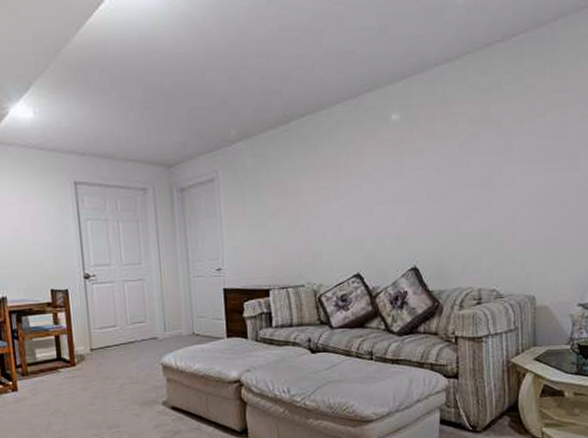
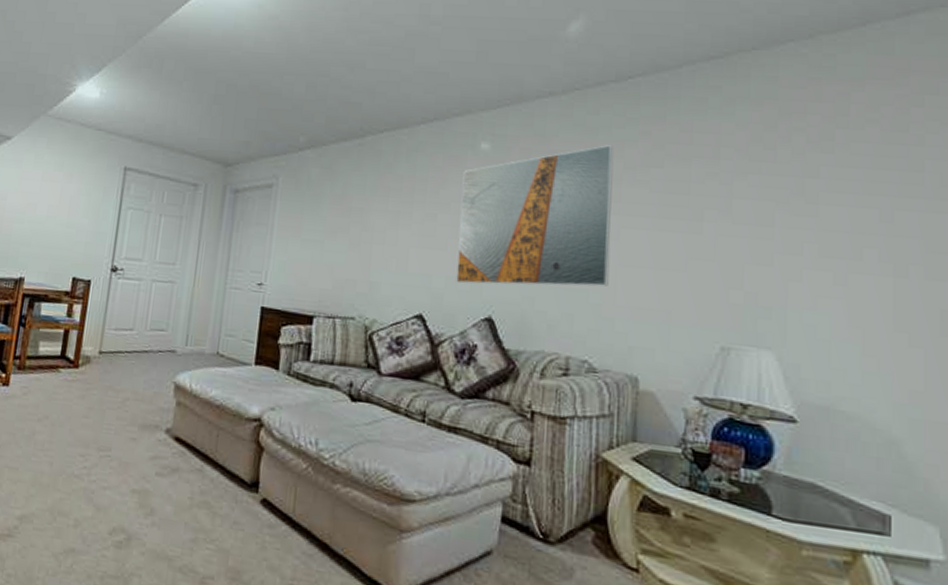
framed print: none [379,102,507,242] -> present [456,145,614,287]

